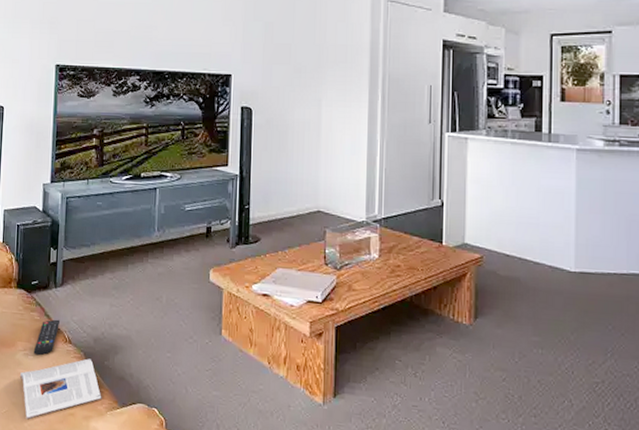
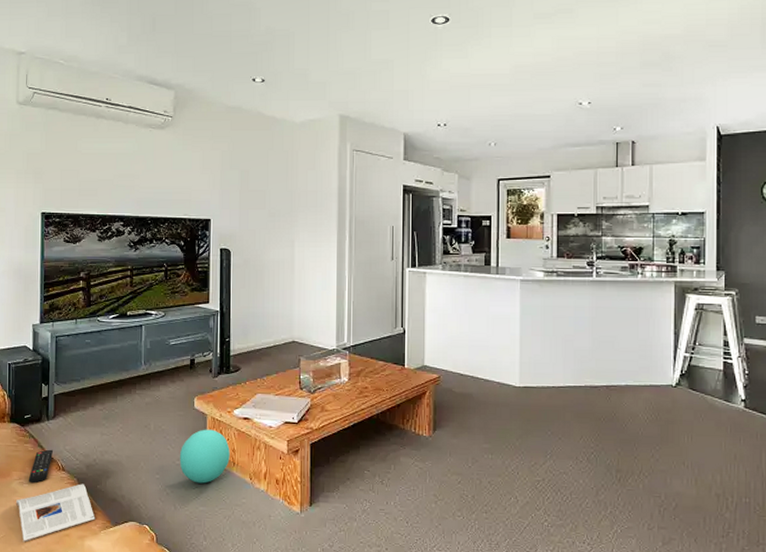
ball: none [192,305,247,366] -> present [179,429,230,484]

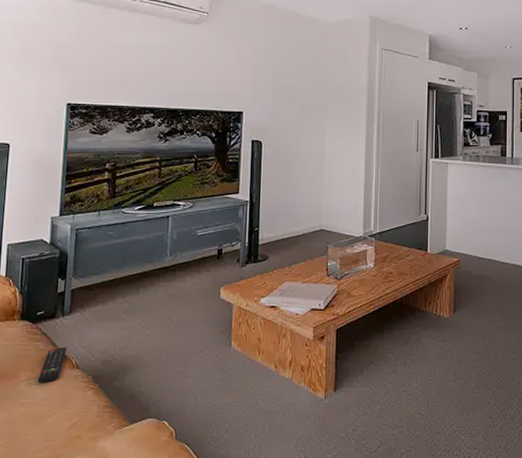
magazine: present [15,483,96,543] -> none [21,381,111,448]
ball: present [179,429,230,484] -> none [203,319,255,375]

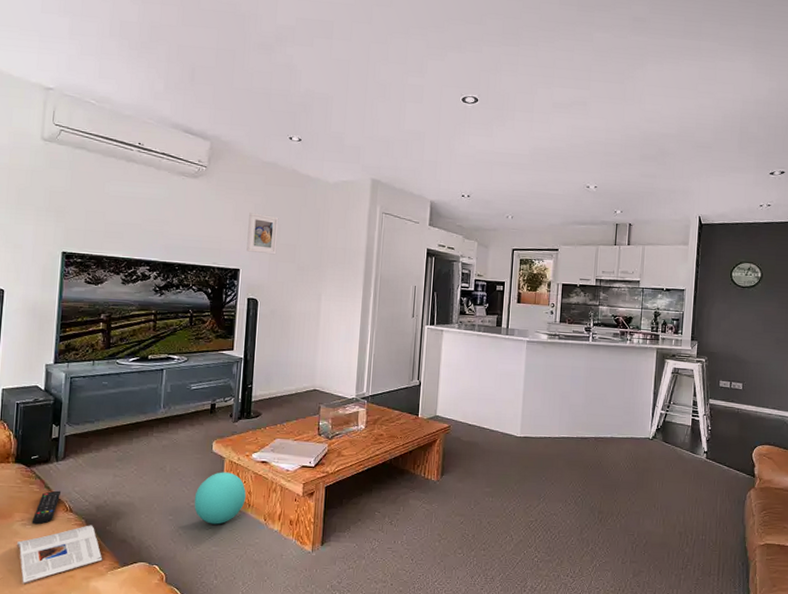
magazine: none [21,381,111,448] -> present [16,525,103,585]
ball: none [203,319,255,375] -> present [194,472,246,525]
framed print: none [249,55,281,96] -> present [246,213,279,255]

